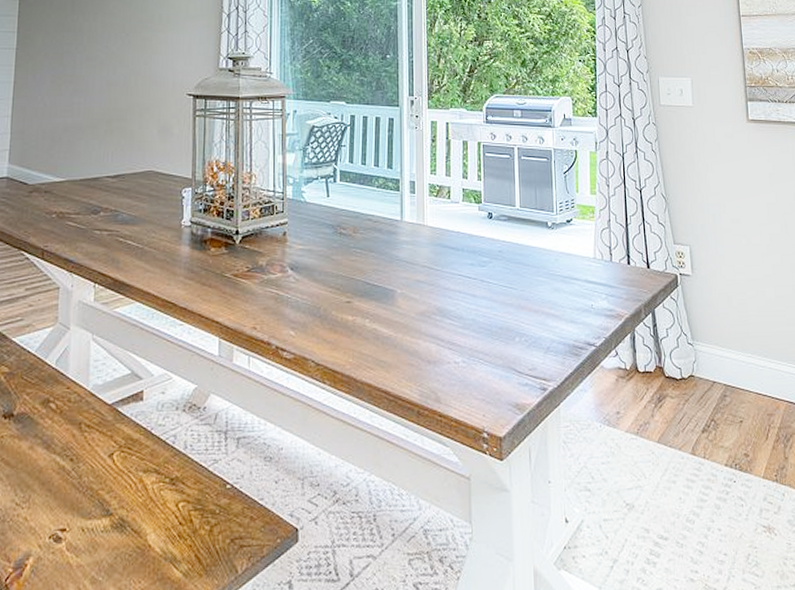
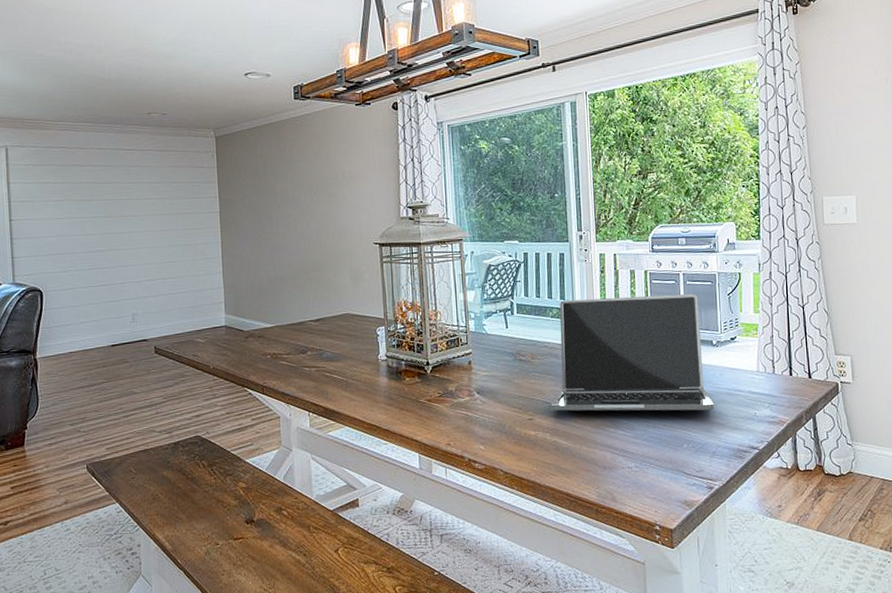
laptop: none [371,169,549,300] -> present [550,294,714,411]

